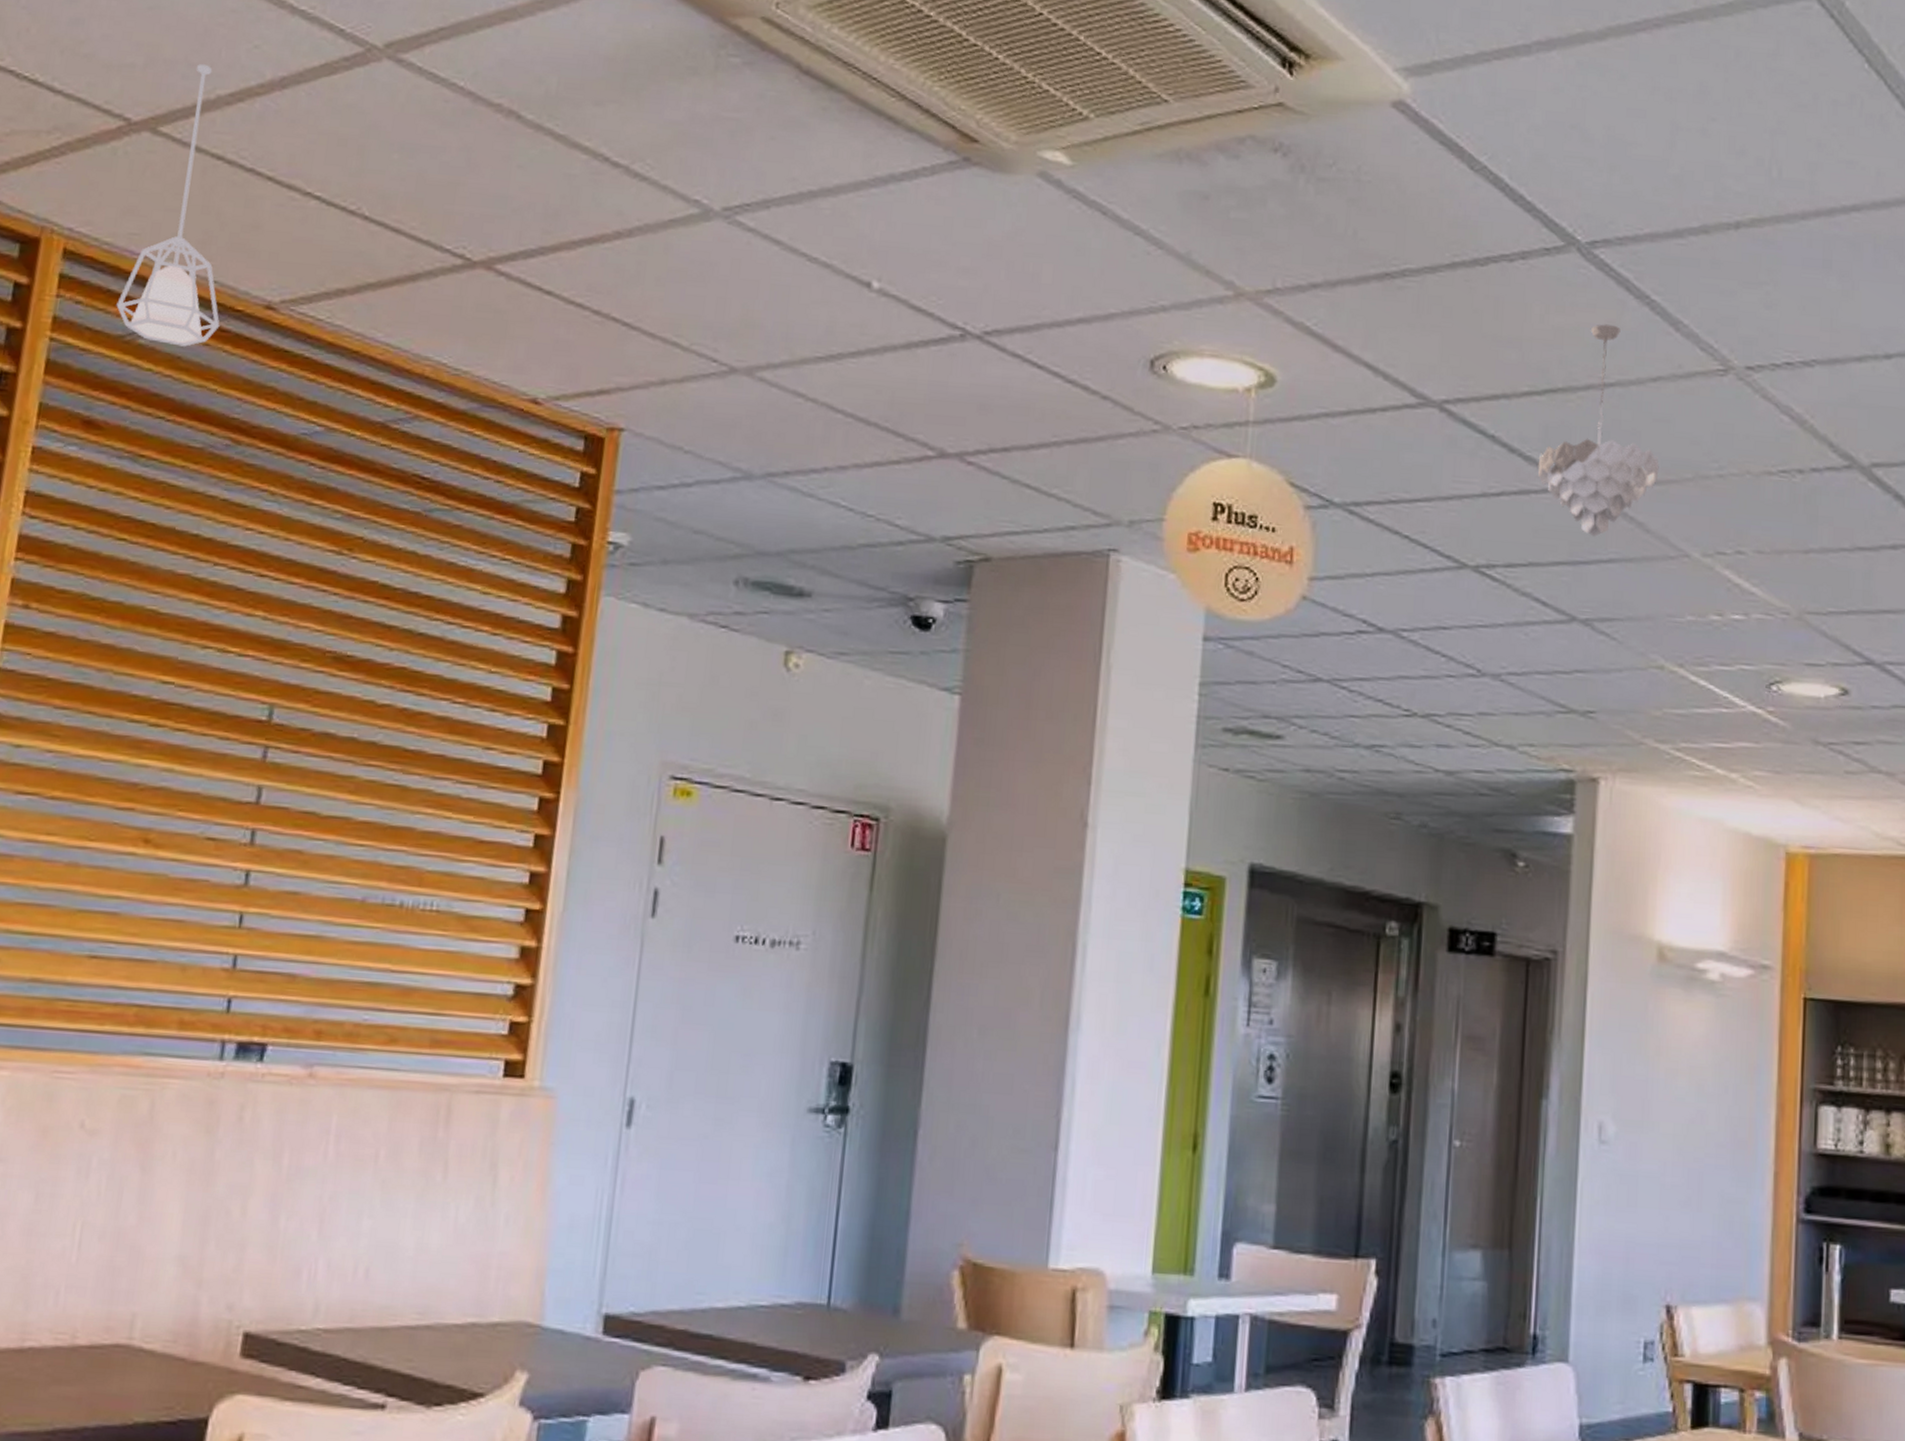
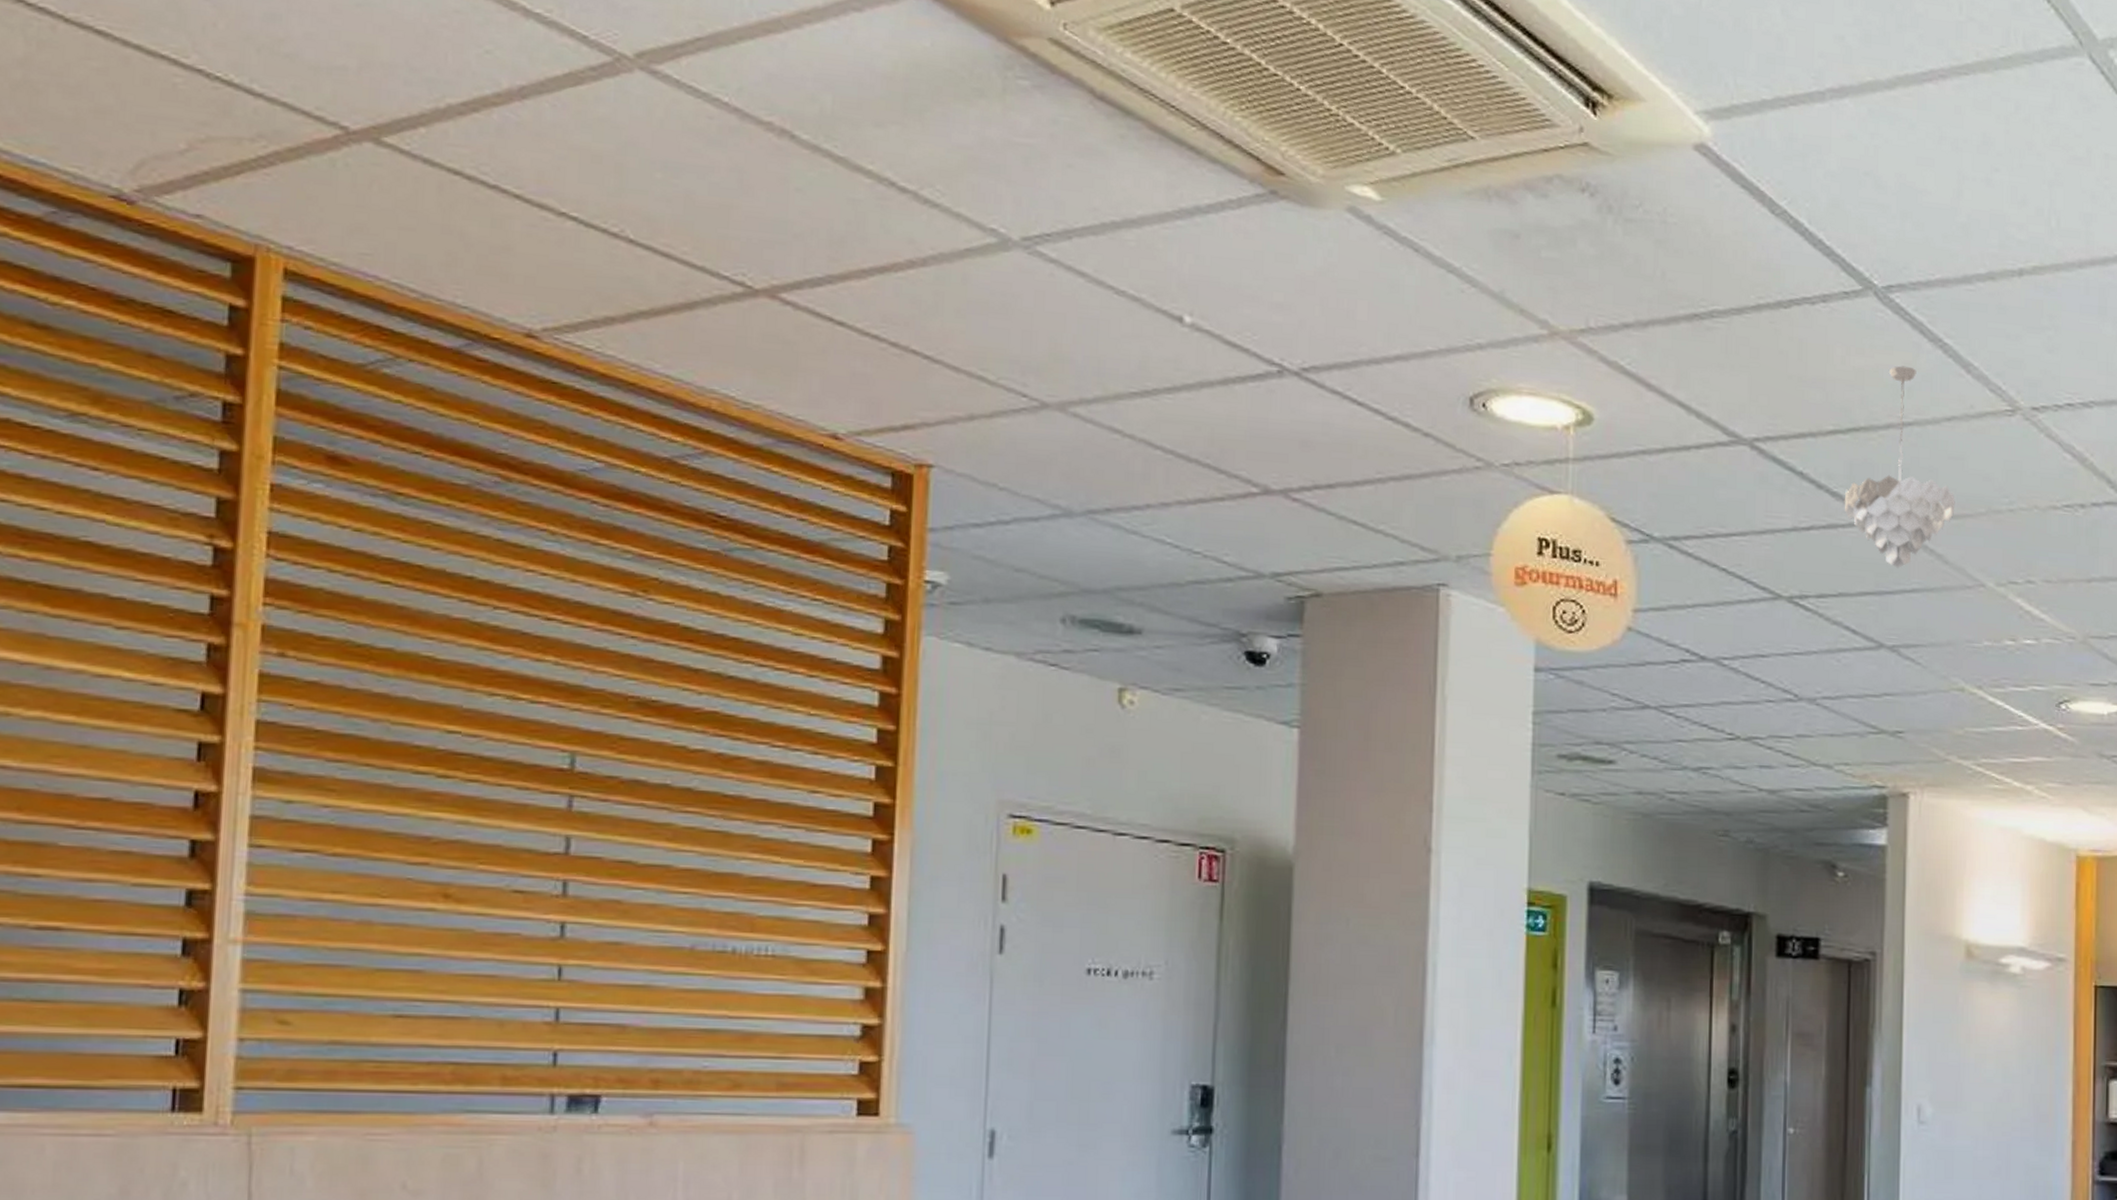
pendant lamp: present [116,64,220,347] -> none [353,69,475,377]

